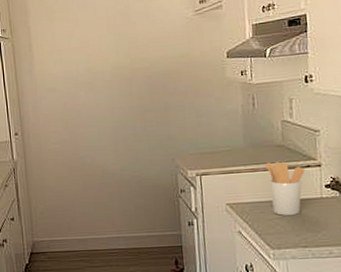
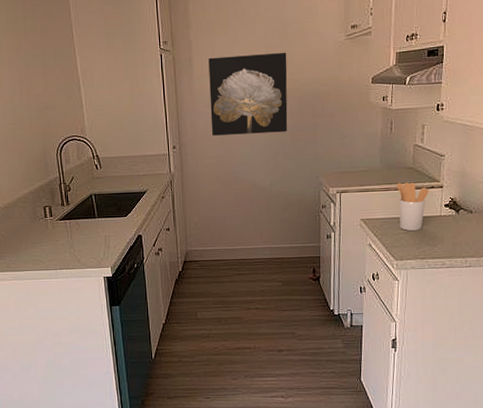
wall art: none [48,32,137,121] -> present [208,52,288,136]

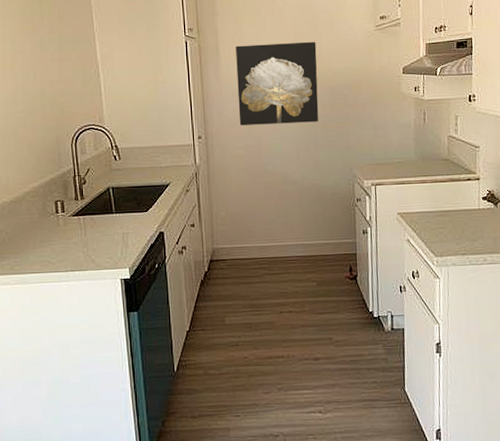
utensil holder: present [396,182,430,231] -> none [432,174,467,225]

